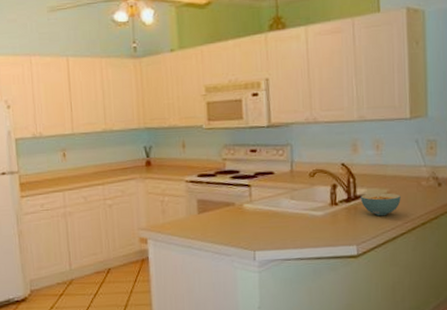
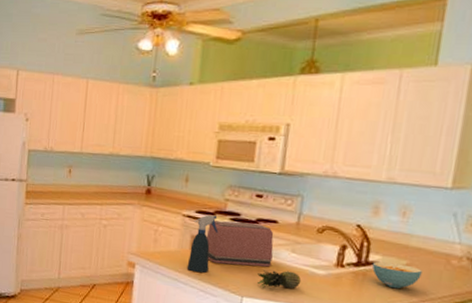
spray bottle: none [197,176,222,236] -> present [186,215,219,273]
toaster: none [211,178,275,223] -> present [206,220,274,267]
fruit: none [264,217,304,239] -> present [256,270,302,289]

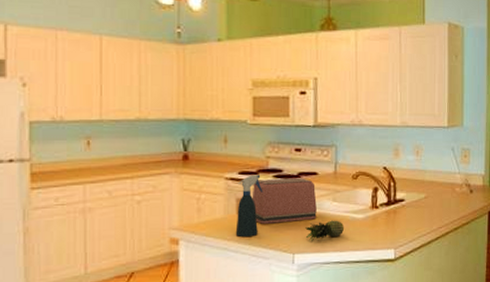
cereal bowl: present [372,261,422,289] -> none [399,198,437,221]

